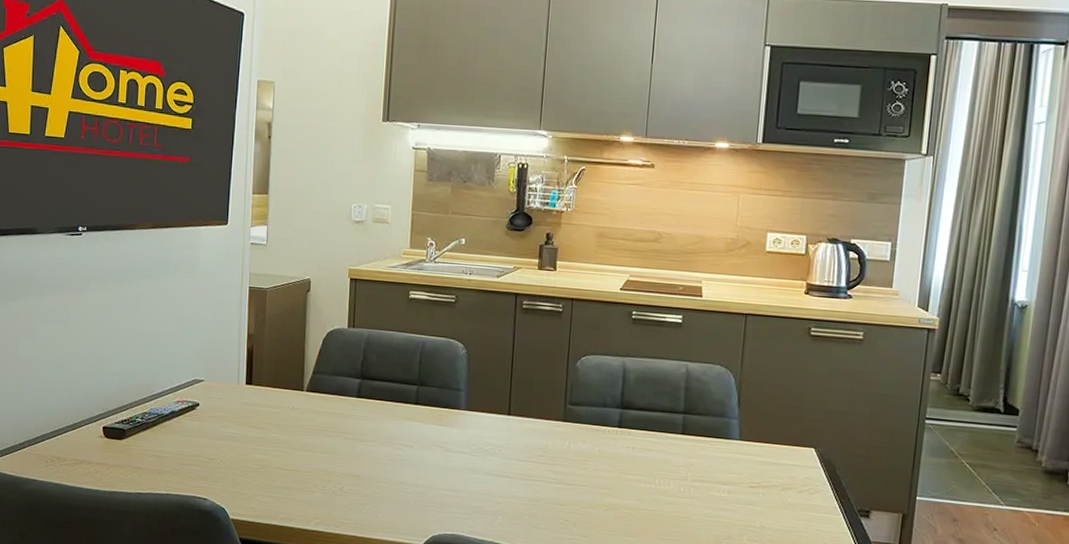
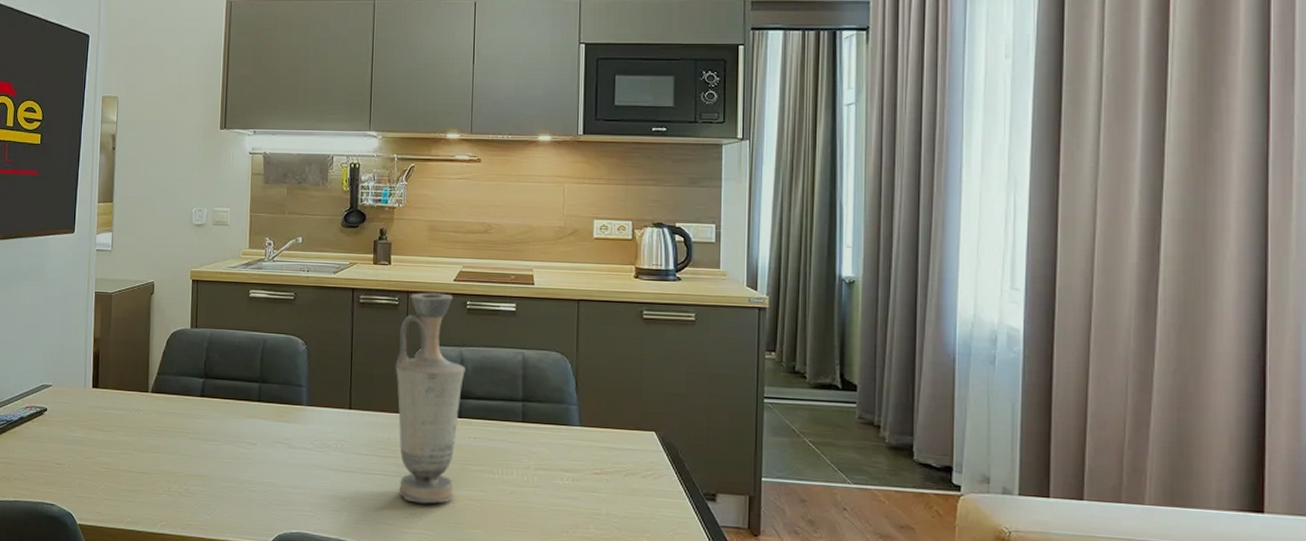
vase: none [555,300,628,511] -> present [395,292,465,504]

